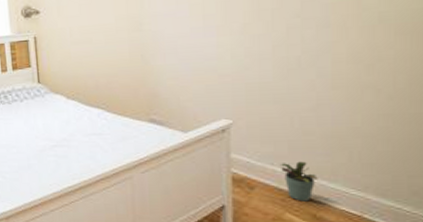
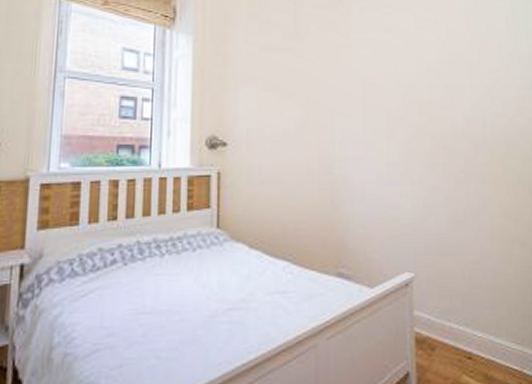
potted plant: present [279,161,318,202] -> none [455,316,487,361]

